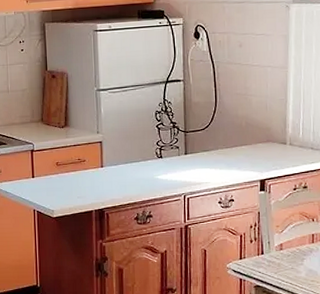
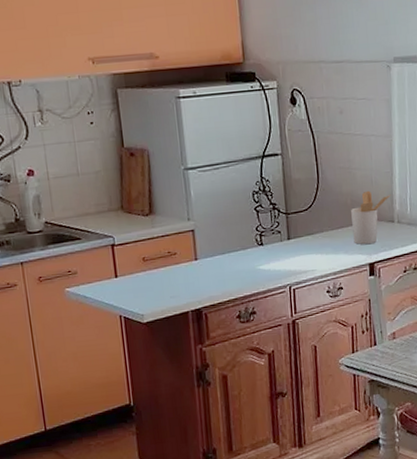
utensil holder: none [245,115,284,163] -> present [351,190,391,245]

